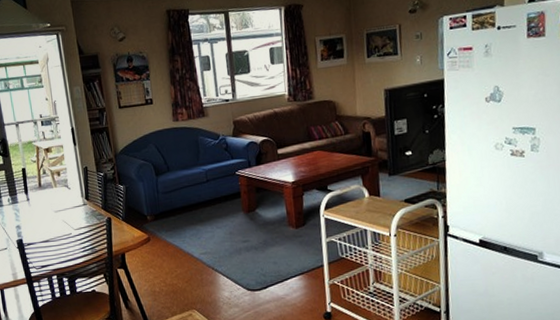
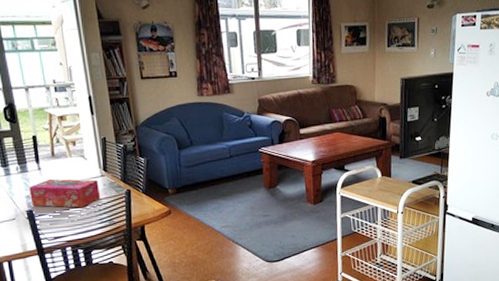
tissue box: none [19,208,84,237] -> present [29,178,101,208]

